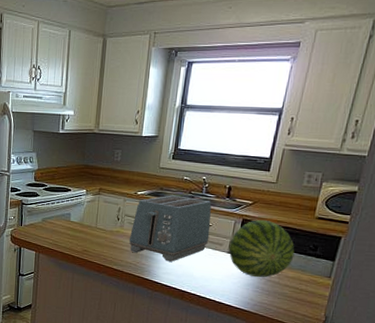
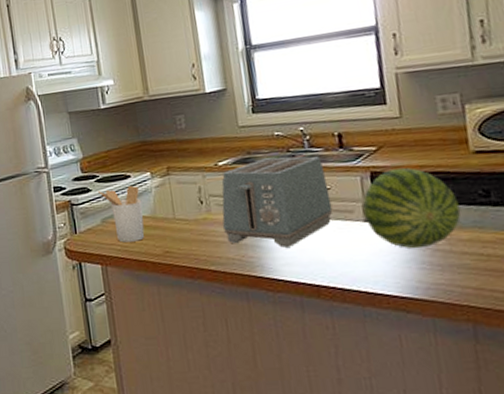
utensil holder: none [44,196,75,239] -> present [98,185,145,243]

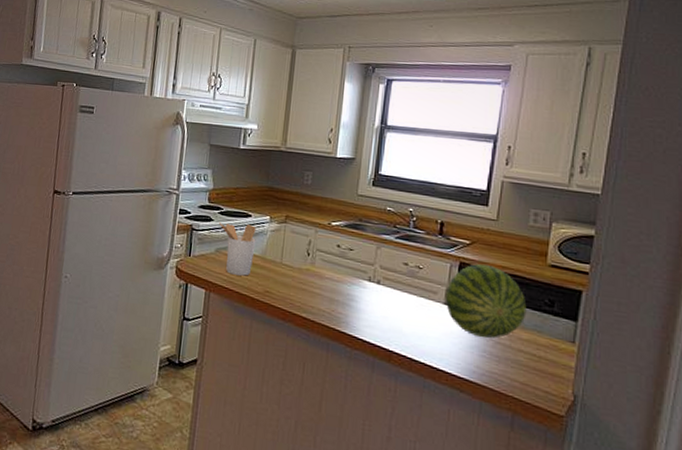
toaster: present [221,156,333,248] -> none [322,228,421,312]

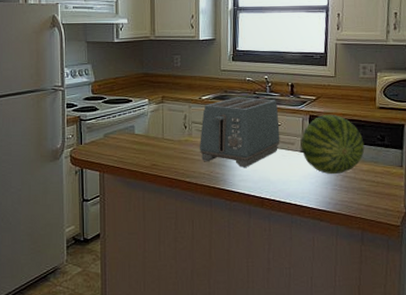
utensil holder: present [219,222,256,276] -> none [104,108,139,155]
toaster: none [322,228,421,312] -> present [200,97,280,167]

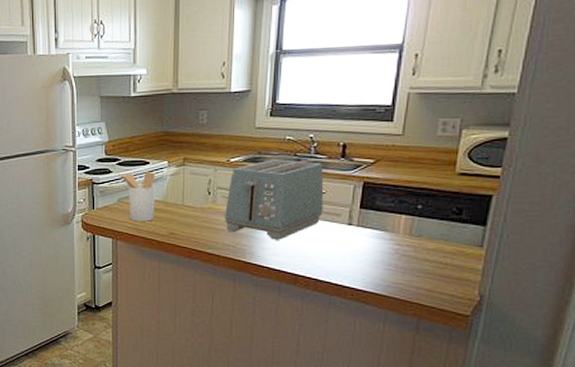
utensil holder: none [104,108,139,155] -> present [118,171,156,221]
fruit: present [301,114,365,174] -> none [349,180,434,251]

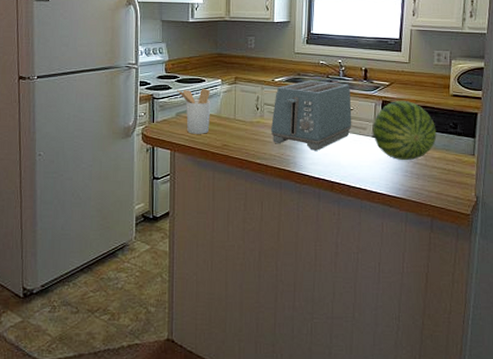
fruit: none [349,180,434,251] -> present [372,100,437,160]

